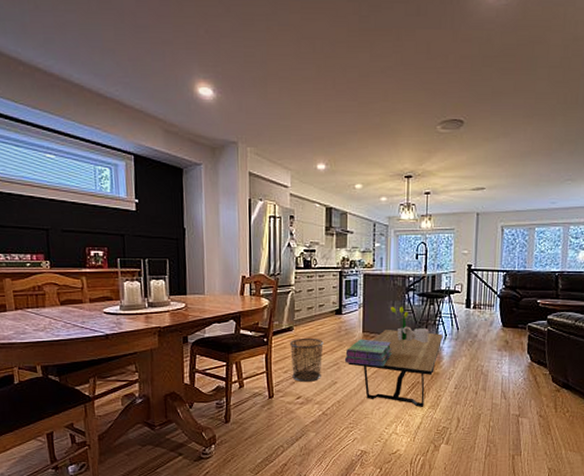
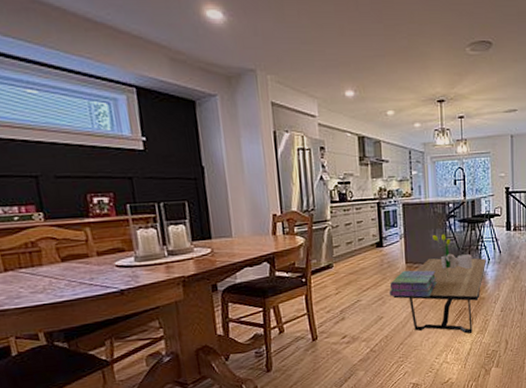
waste bin: present [289,337,324,382] -> none [329,273,367,321]

